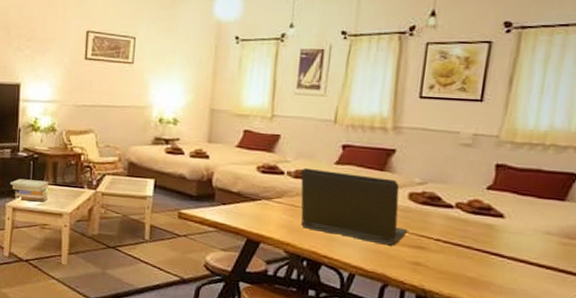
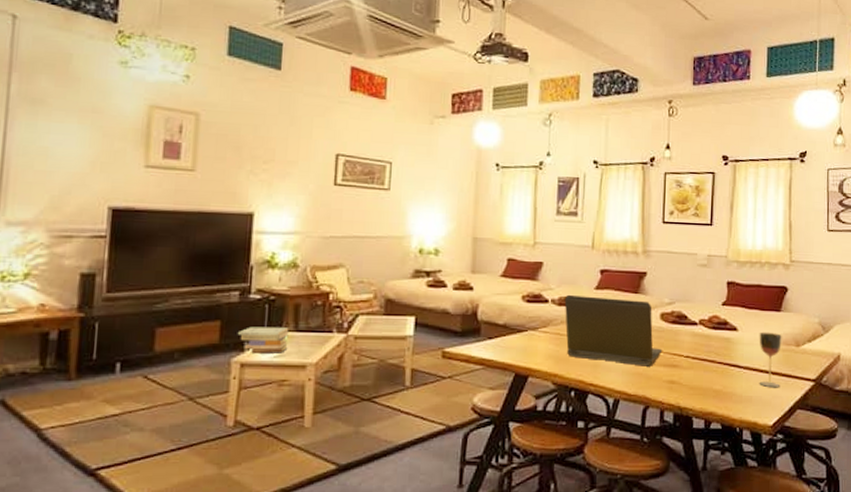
wineglass: none [526,221,564,284] -> present [759,332,782,388]

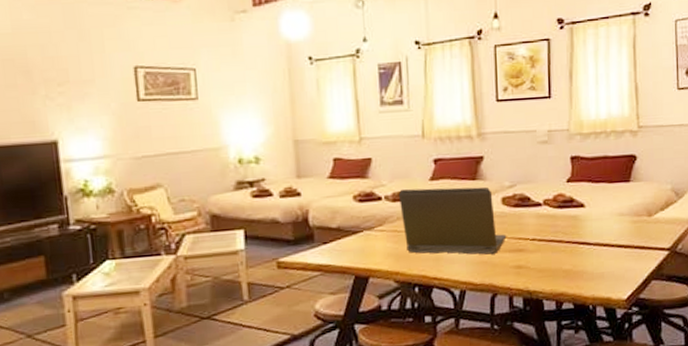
books: present [237,326,289,354] -> none [63,255,117,285]
wineglass: present [759,332,782,388] -> none [608,204,633,262]

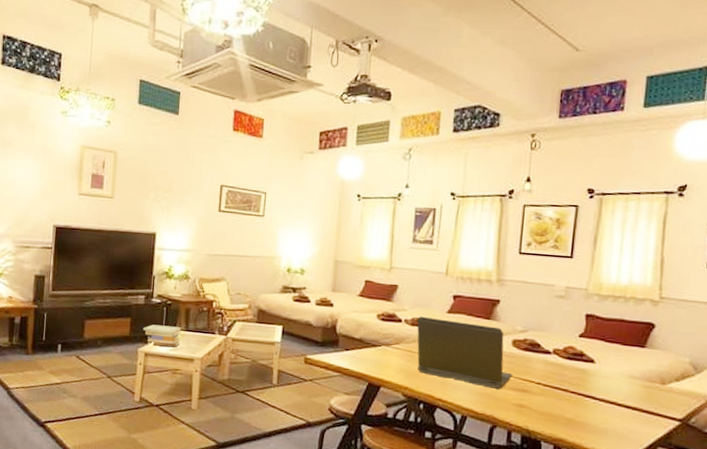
books: none [63,255,117,285] -> present [142,324,182,348]

